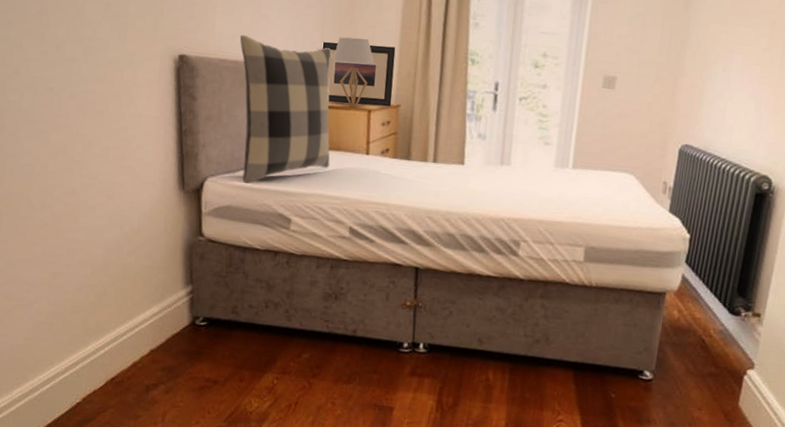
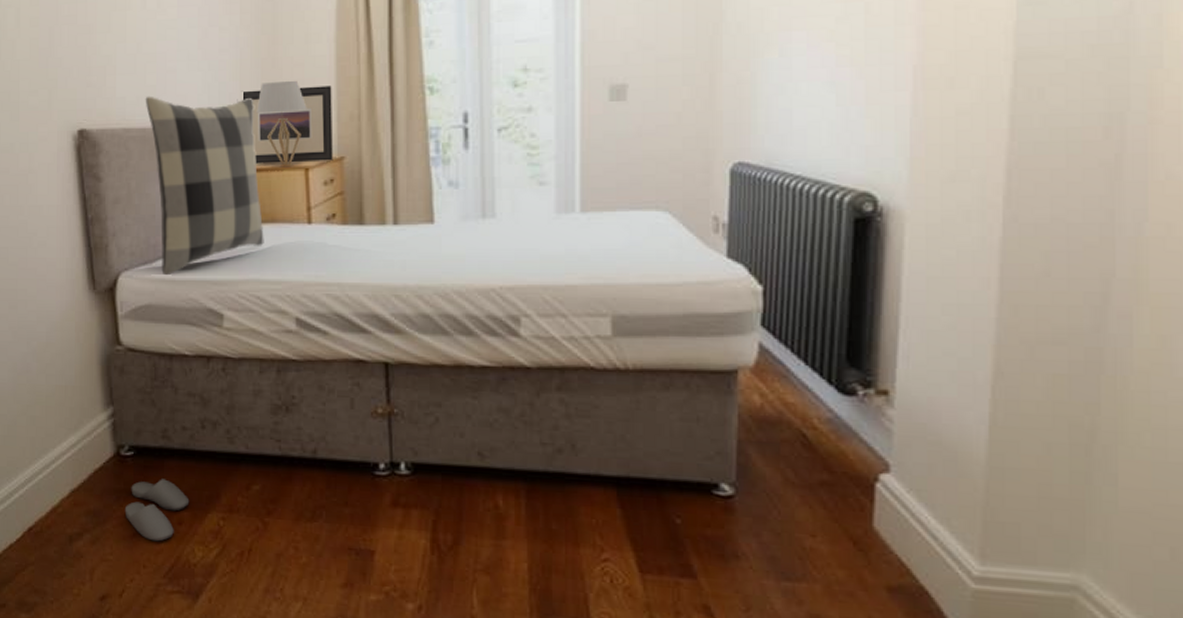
slippers: none [195,345,251,394] -> present [124,479,190,542]

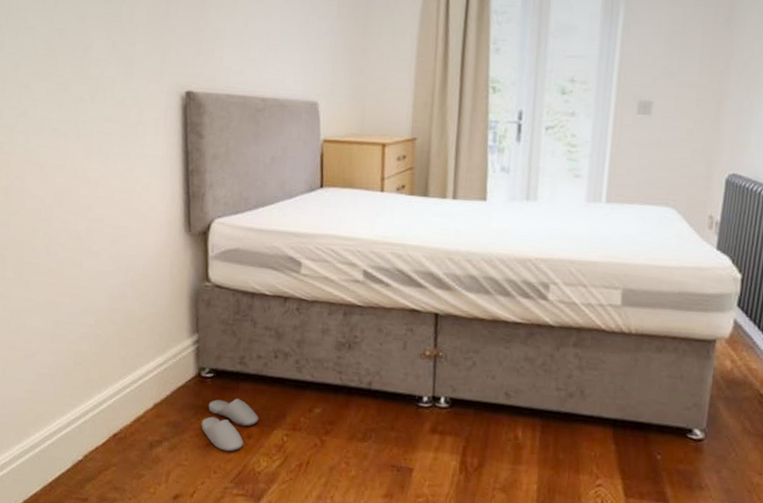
pillow: present [145,96,264,276] -> none [248,68,344,226]
picture frame: present [237,85,333,164] -> none [328,73,411,140]
table lamp: present [257,80,307,167] -> none [345,68,389,142]

